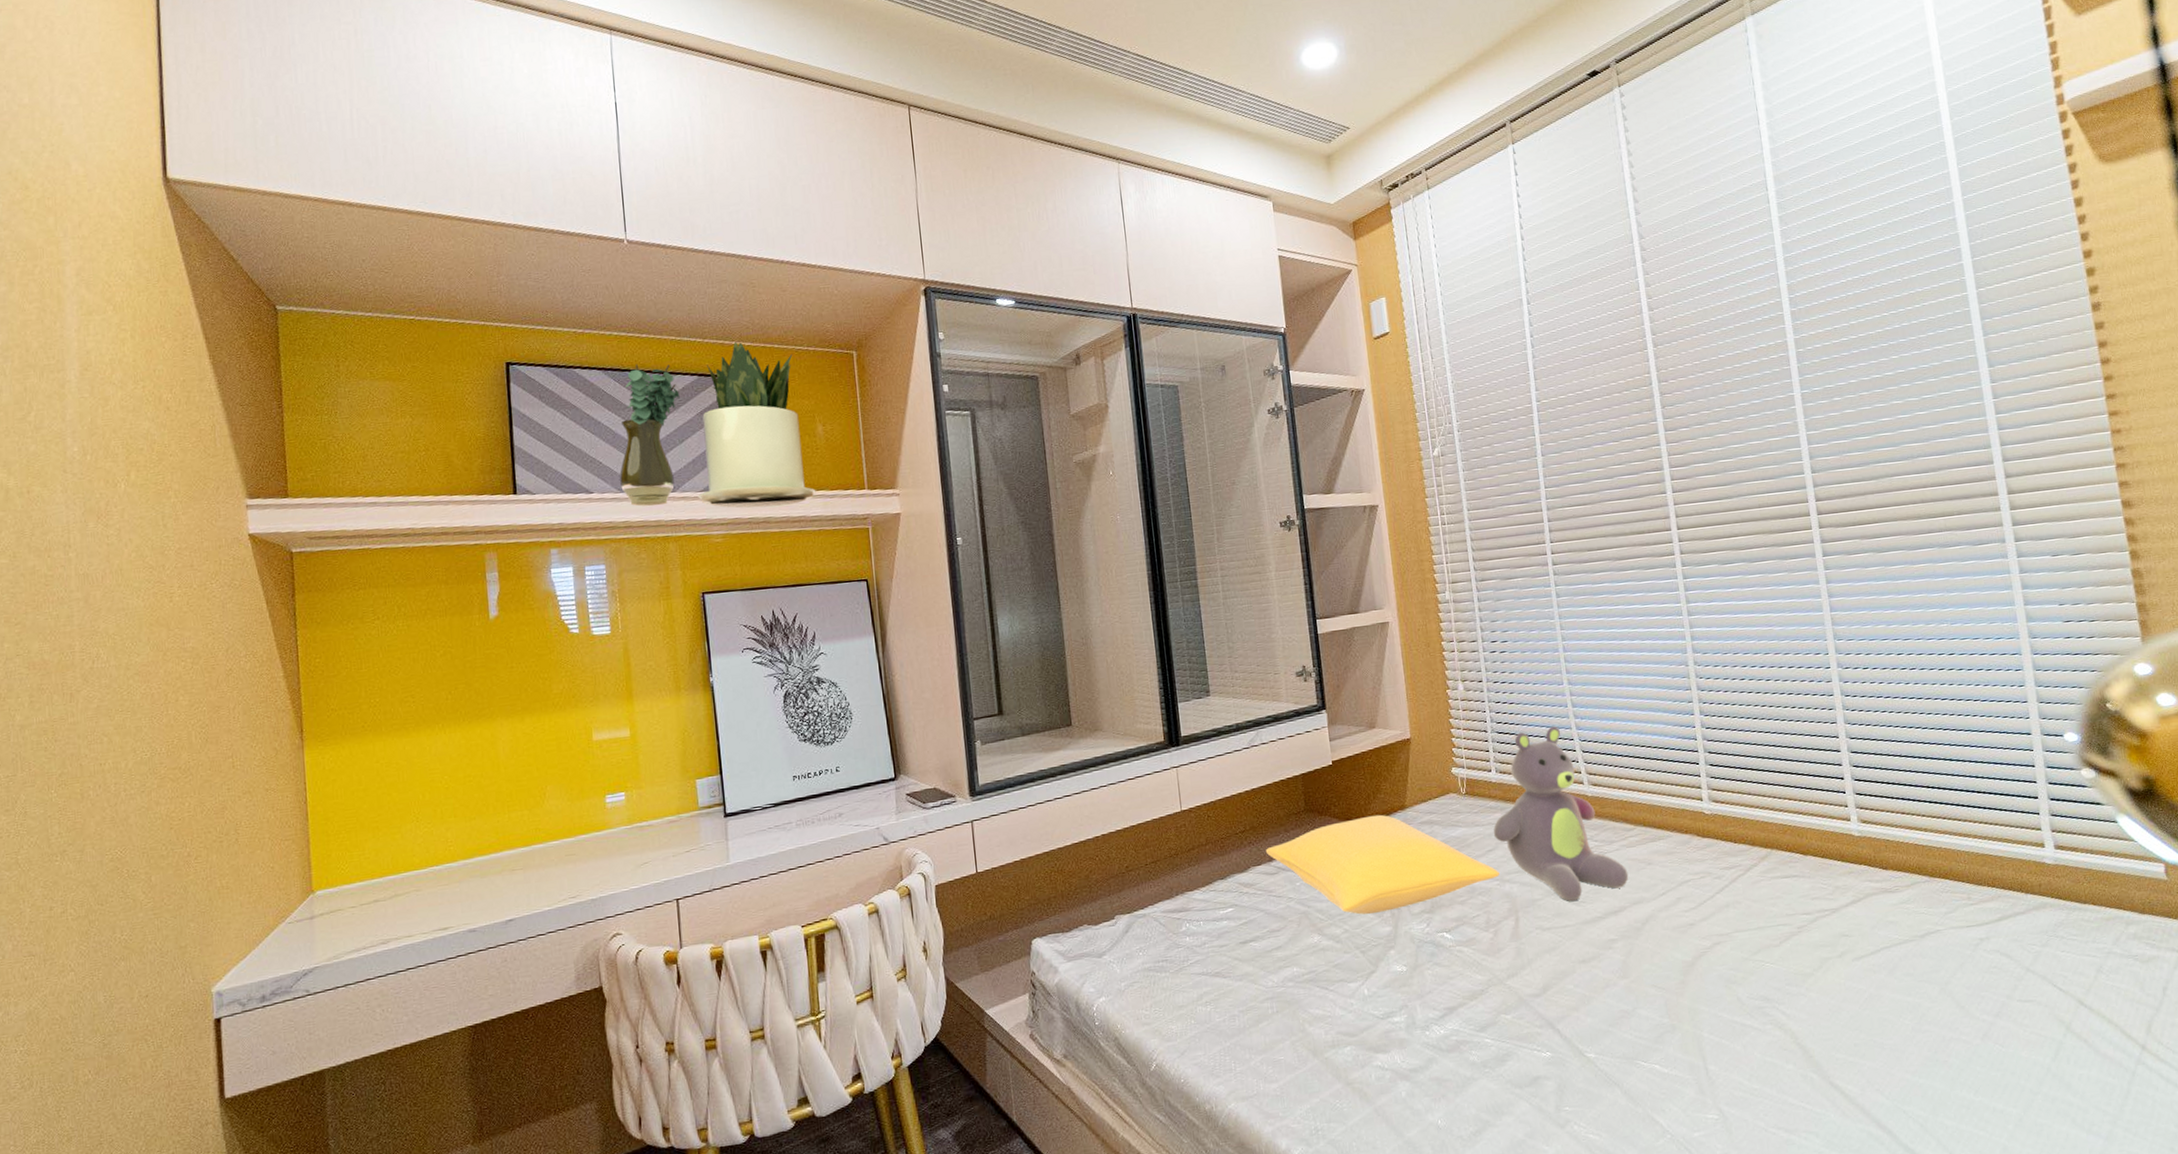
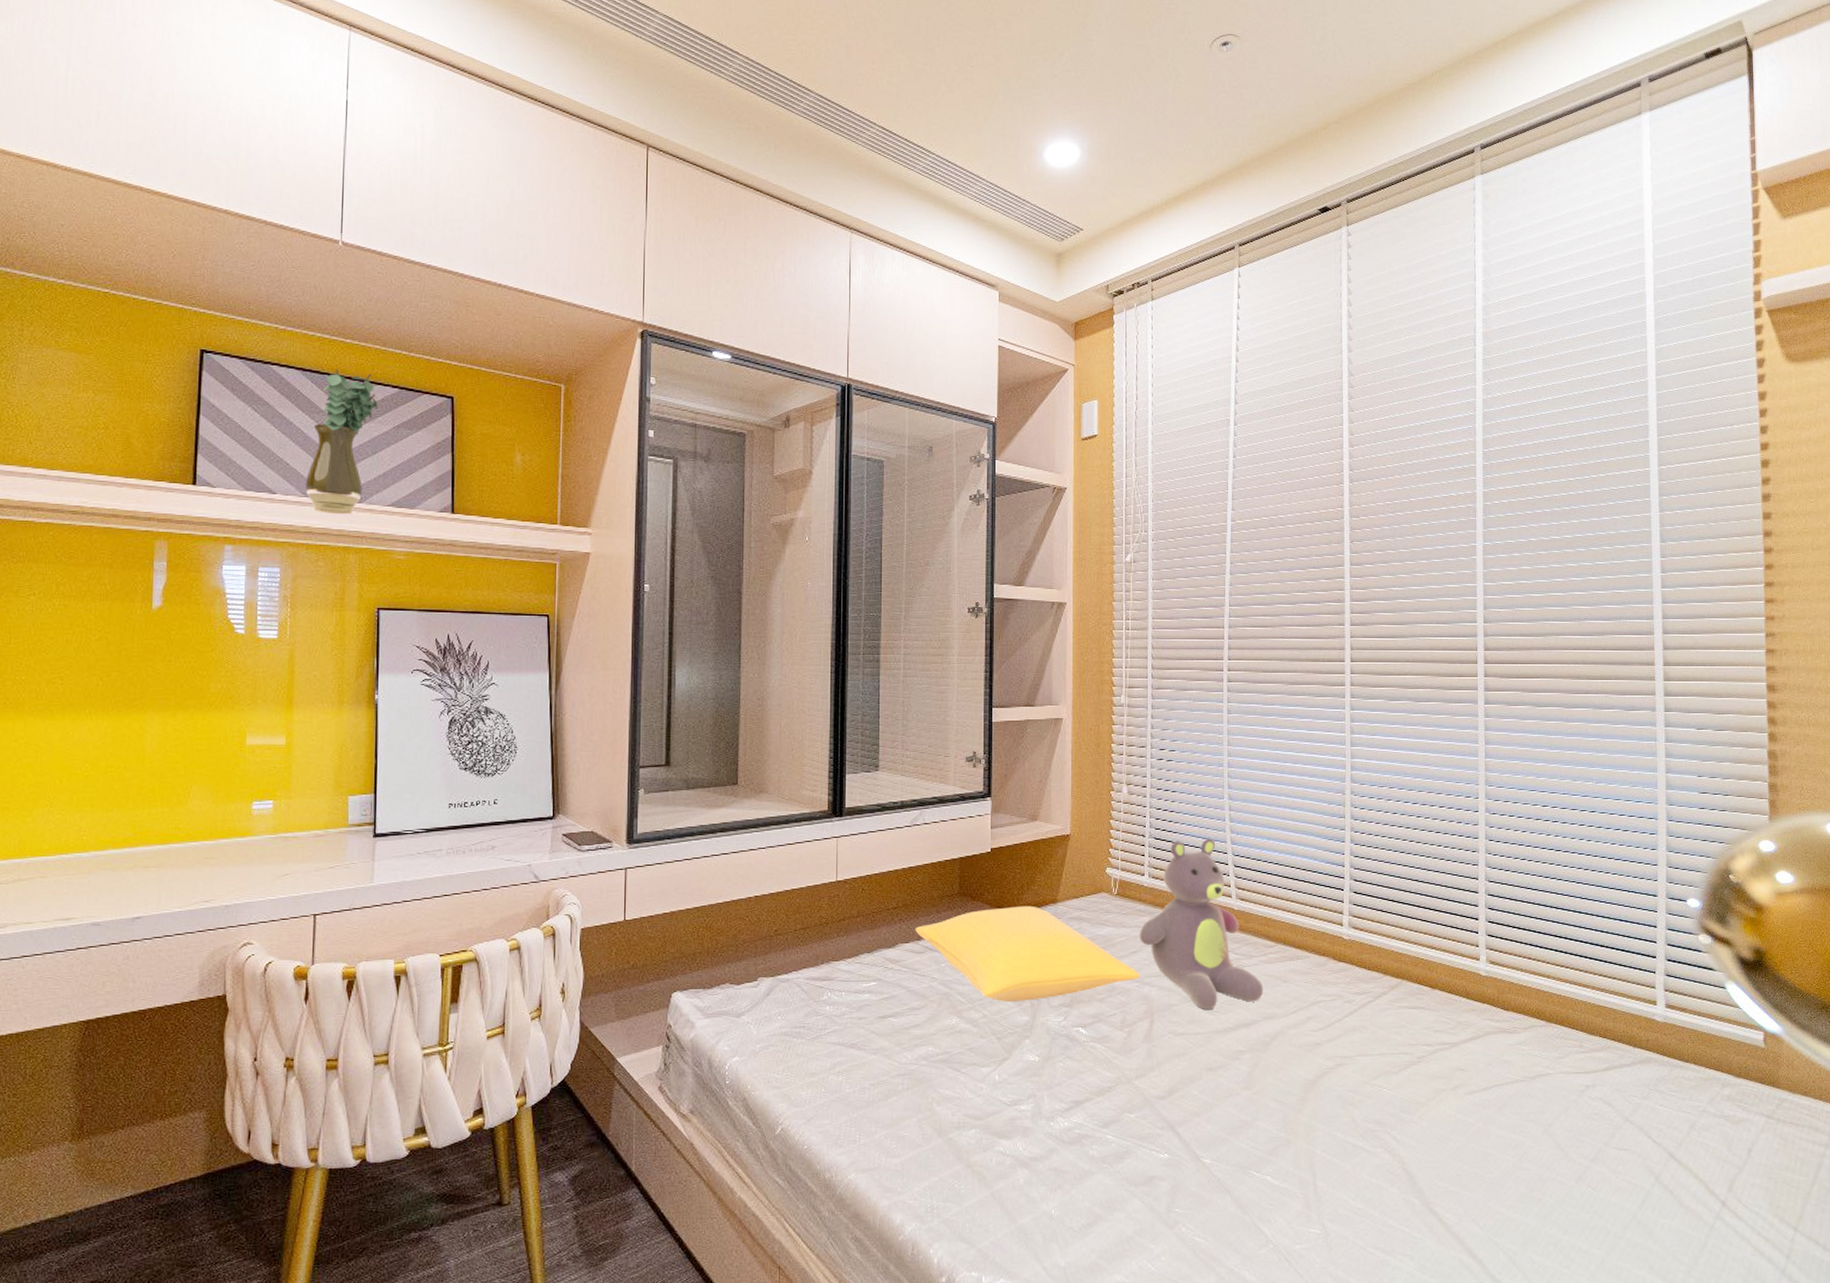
planter: present [698,341,816,508] -> none [385,359,507,530]

